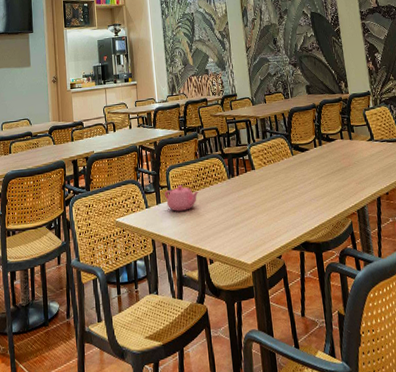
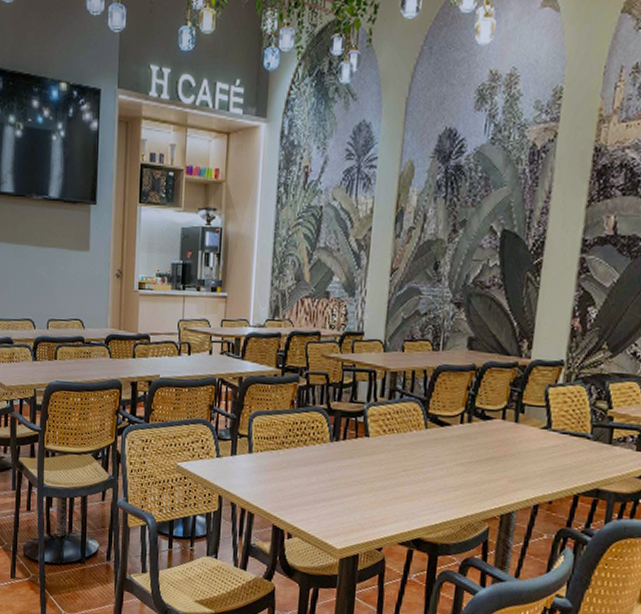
teapot: present [164,184,199,212] -> none [243,436,288,470]

